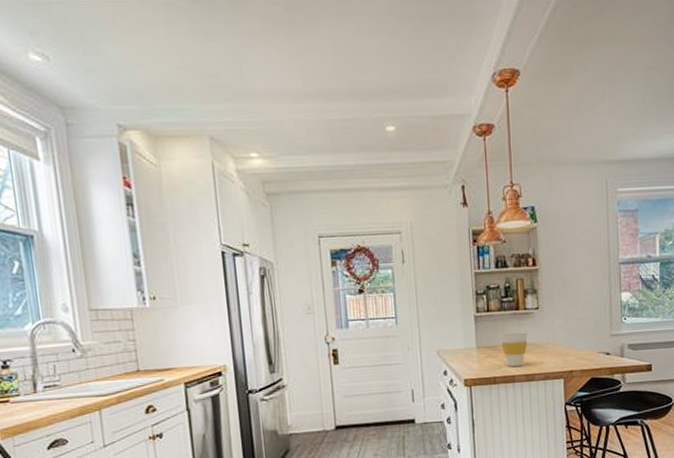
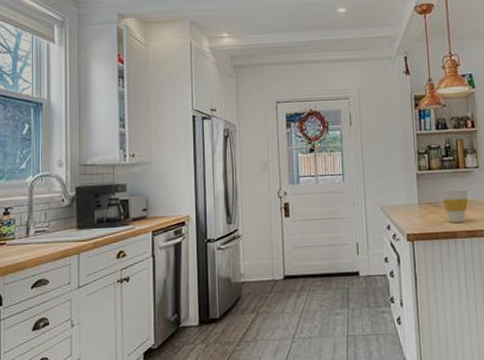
coffee maker: none [86,329,161,384] -> present [74,182,133,231]
toaster: none [141,343,177,373] -> present [119,195,147,222]

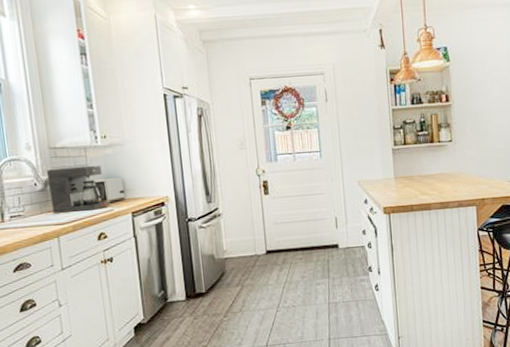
cup: present [442,189,469,223] -> none [417,163,442,195]

